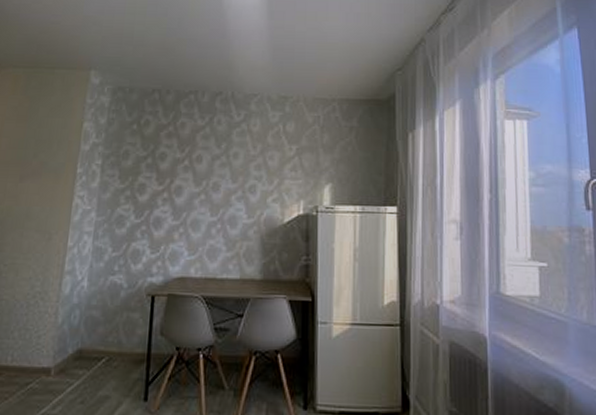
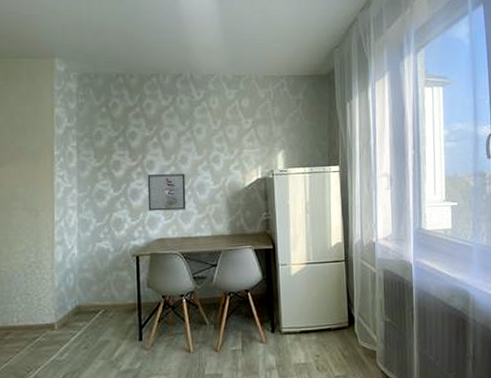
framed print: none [170,202,216,246] -> present [147,174,186,211]

